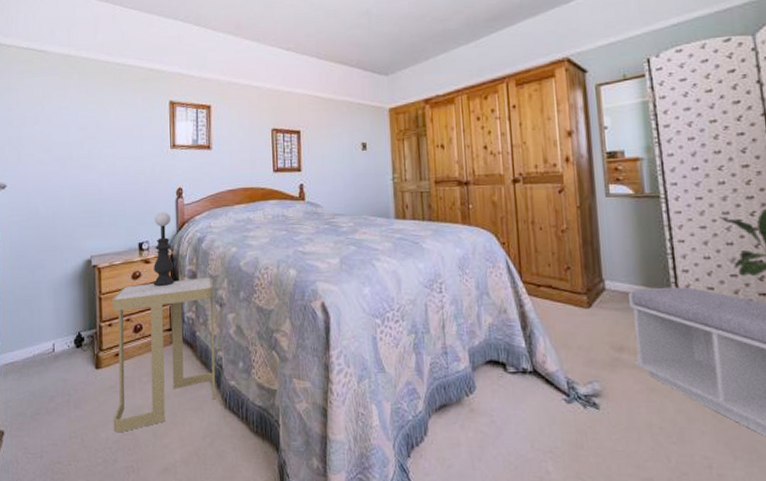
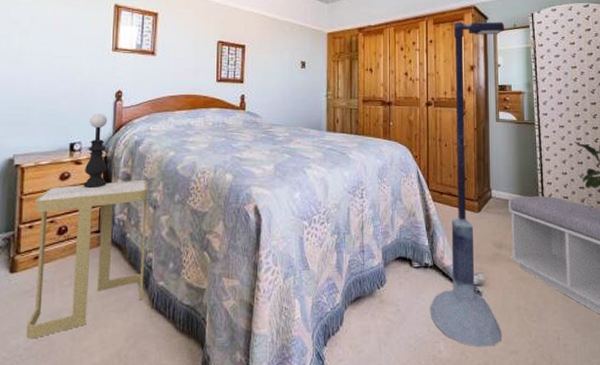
floor lamp: none [532,73,629,471] -> present [430,21,505,347]

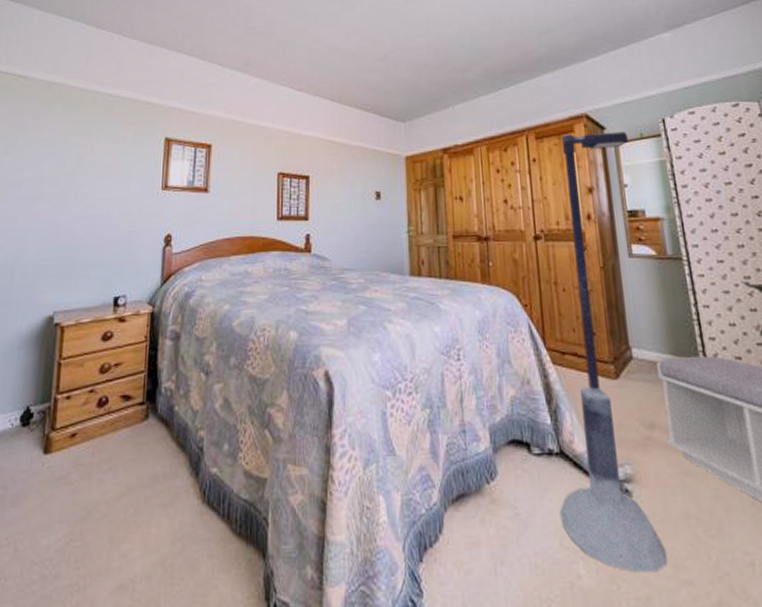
side table: present [26,179,149,339] -> none [58,339,200,538]
table lamp: present [83,114,108,187] -> none [127,262,156,349]

